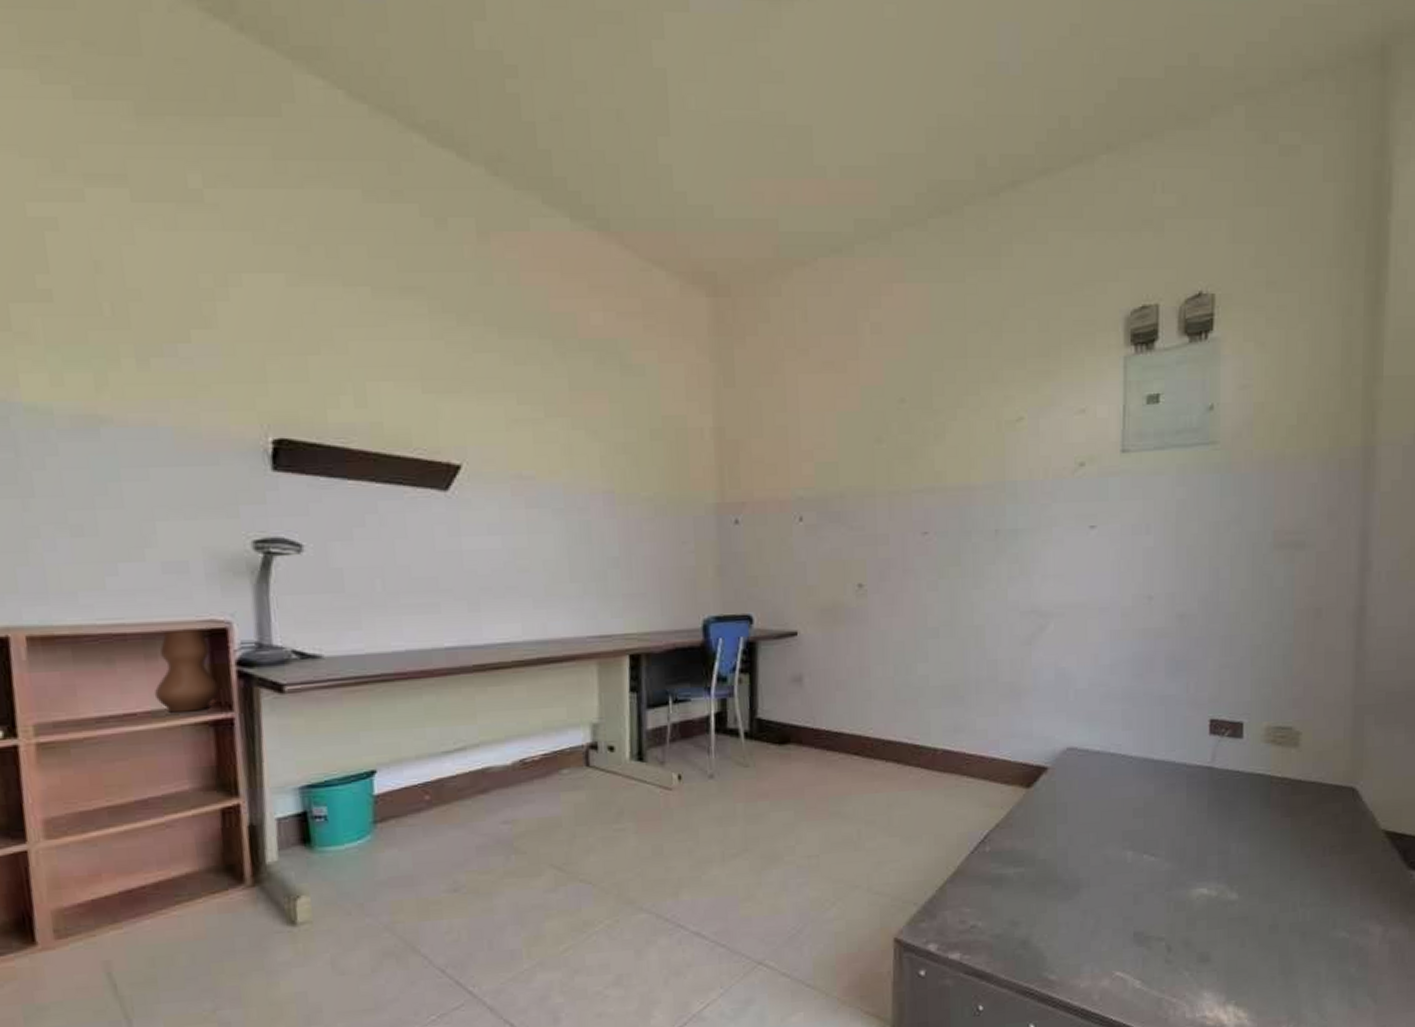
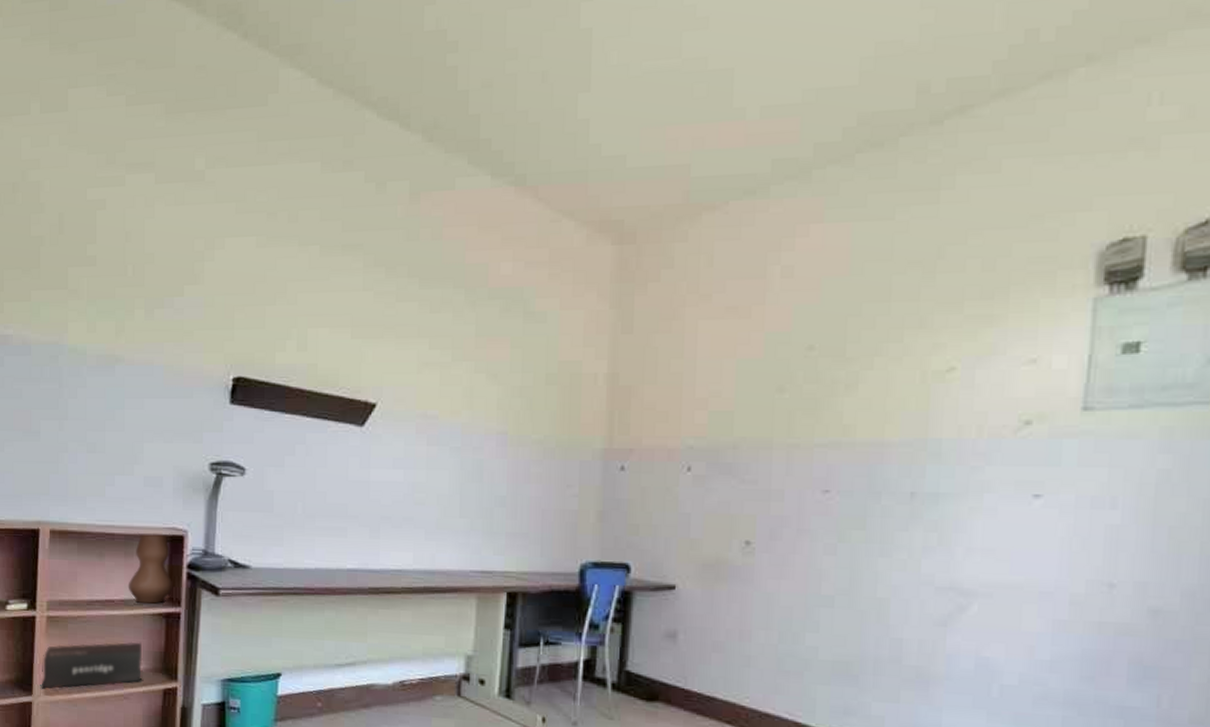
box: none [36,758,189,833] -> present [41,641,143,689]

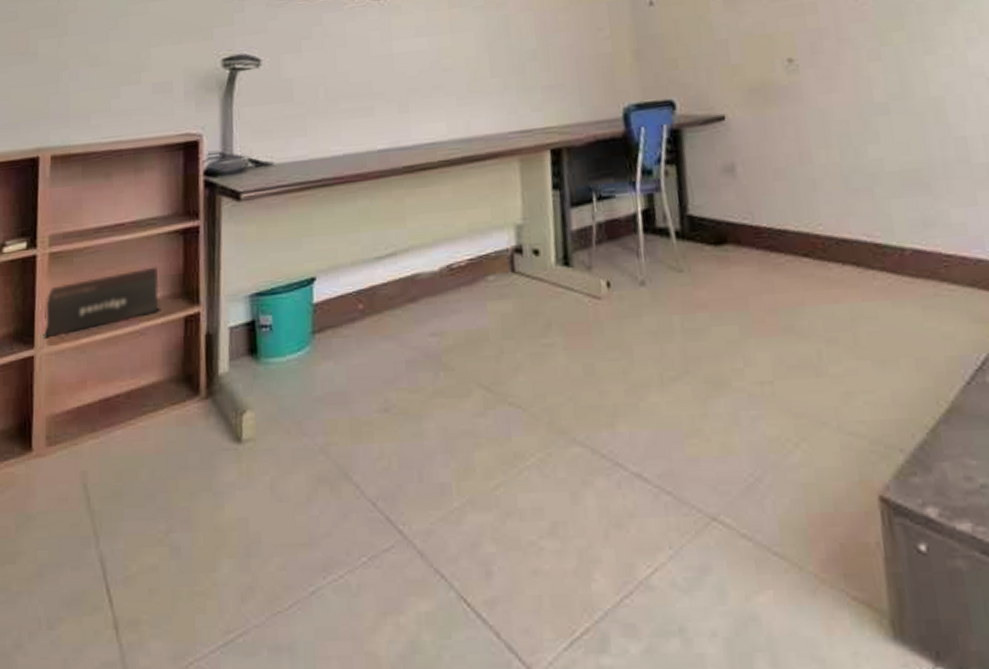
vase: present [128,532,173,604] -> none [139,140,190,222]

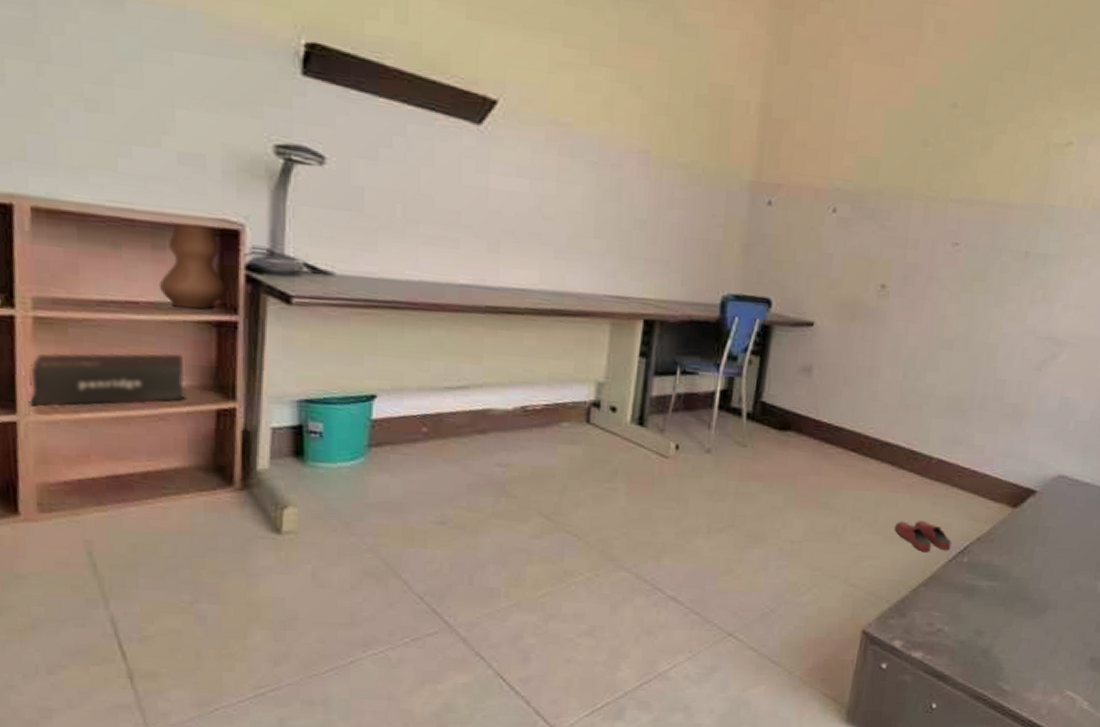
vase: none [139,140,190,222] -> present [158,220,226,310]
slippers: none [882,332,964,376] -> present [895,520,952,552]

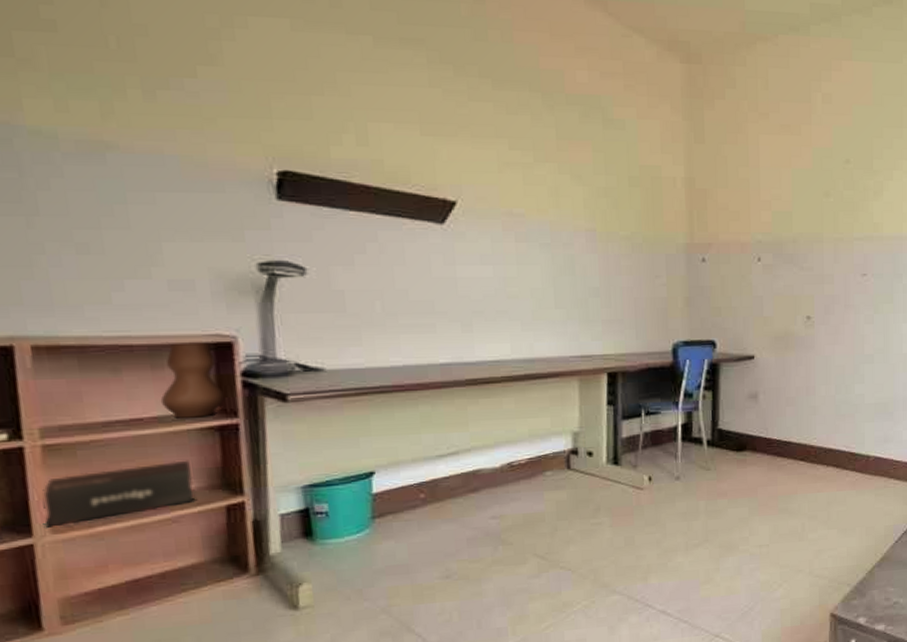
slippers: present [895,520,952,552] -> none [846,510,896,538]

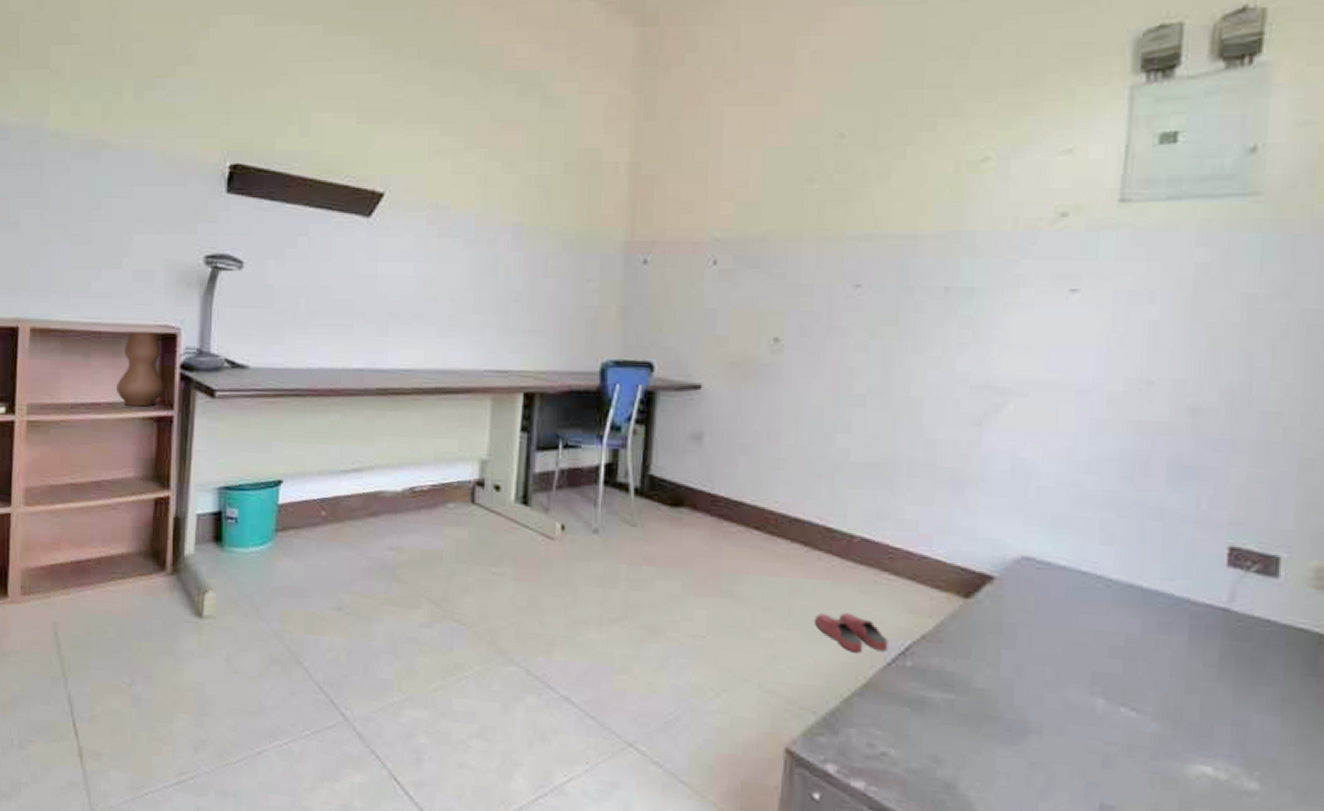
box: present [42,460,195,528] -> none [20,447,132,499]
slippers: none [846,510,896,538] -> present [815,612,889,653]

